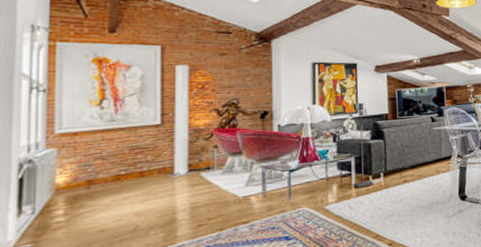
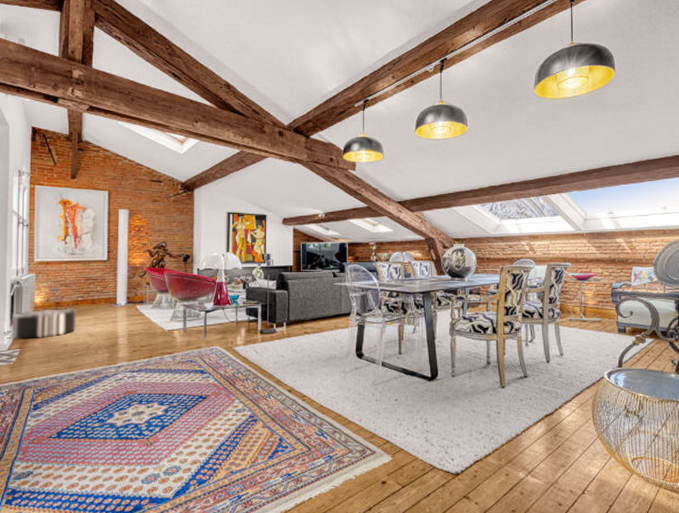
pouf: none [20,185,119,233] -> present [12,308,77,340]

